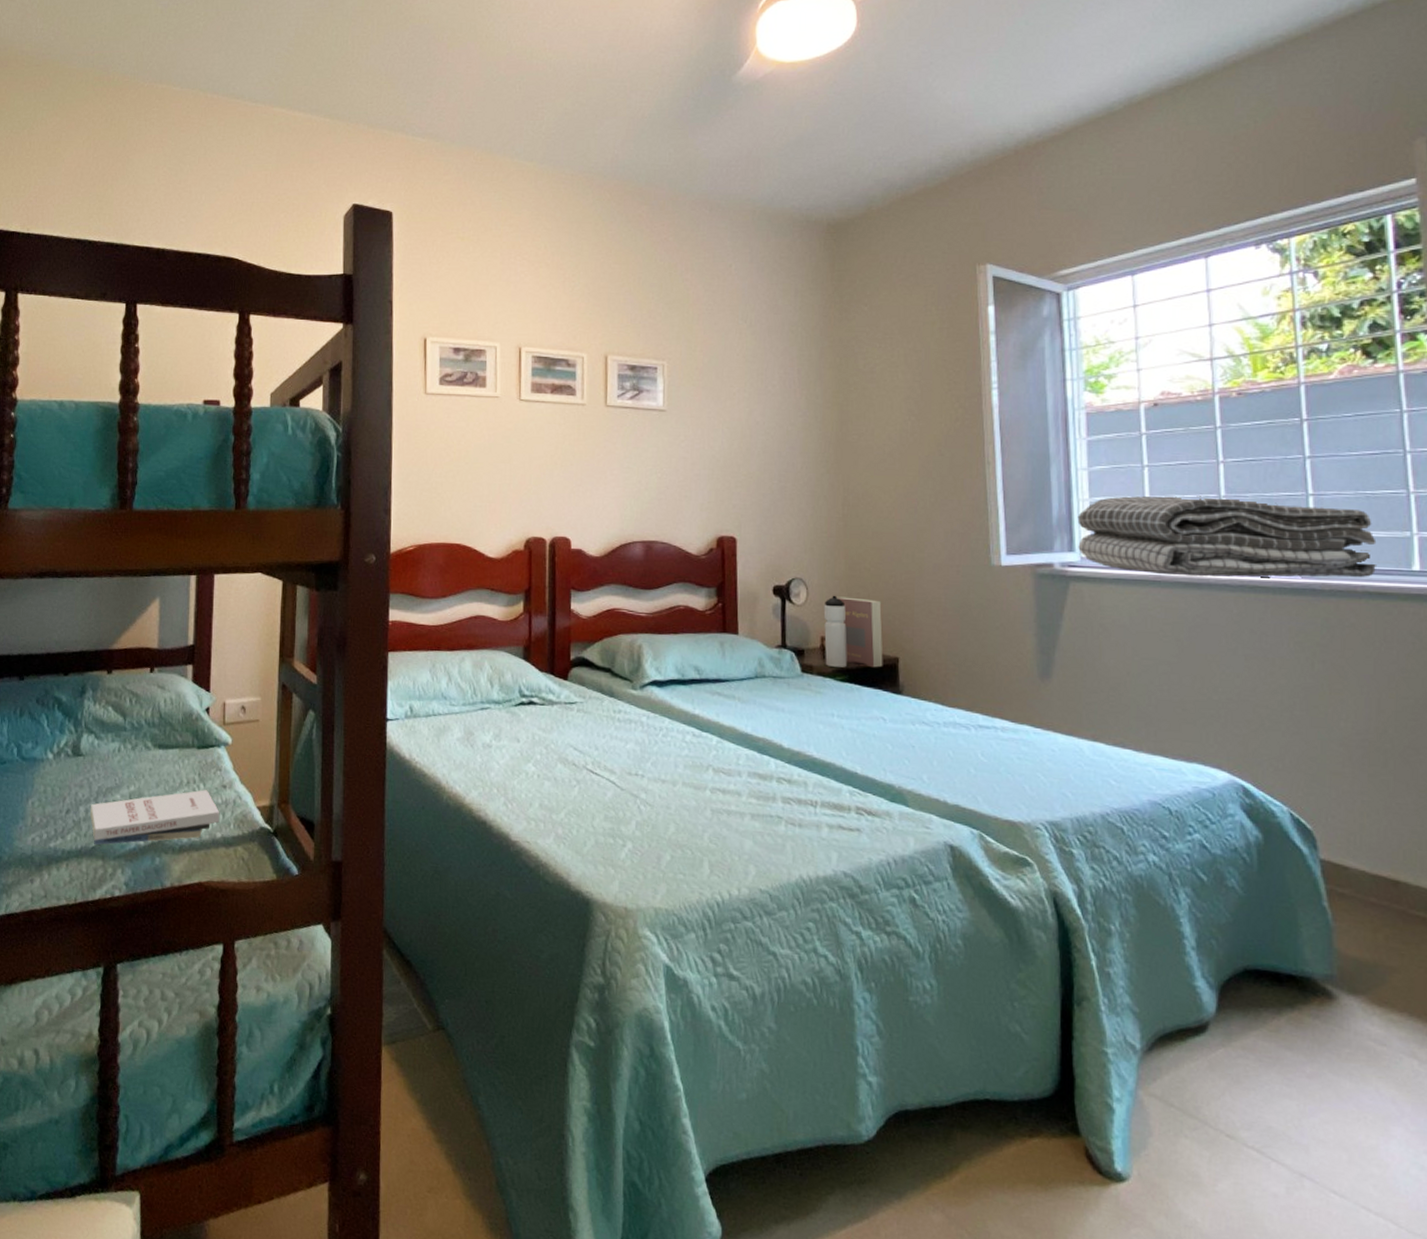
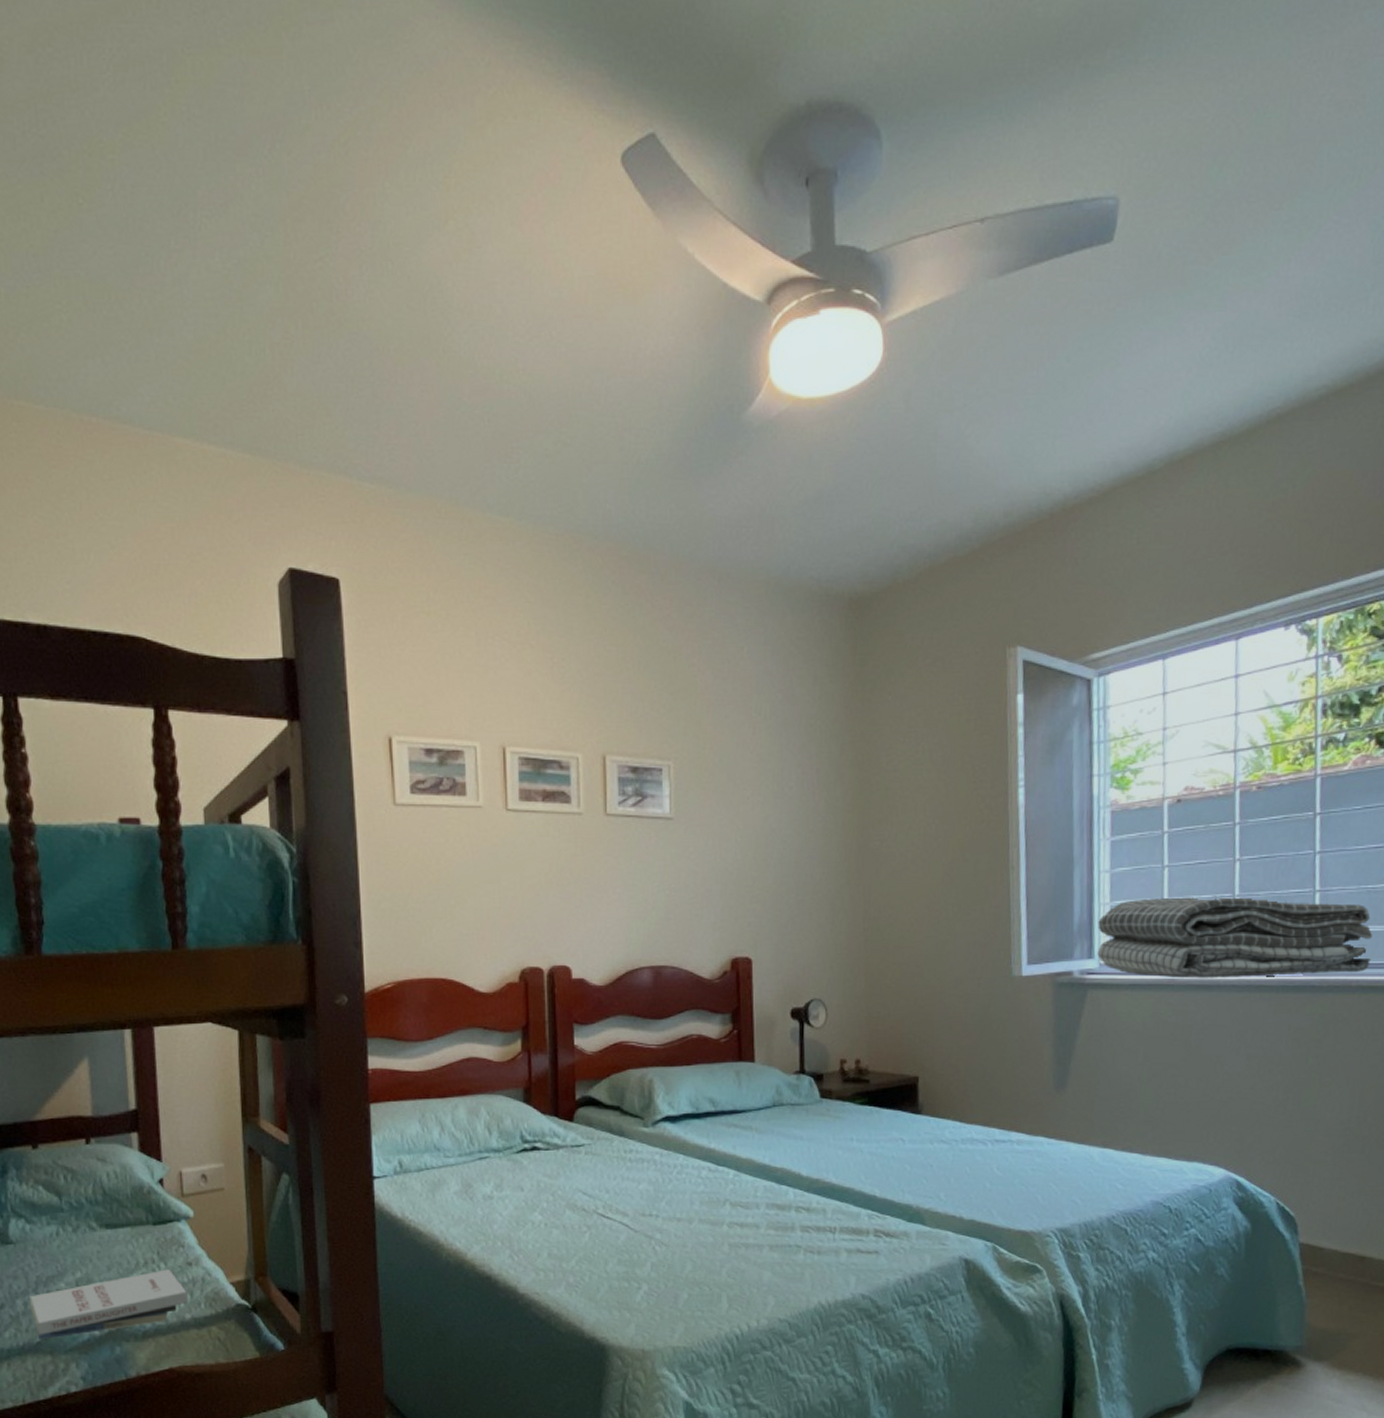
water bottle: present [823,595,847,668] -> none [843,1015,867,1090]
book: present [836,596,883,668] -> none [856,1016,903,1089]

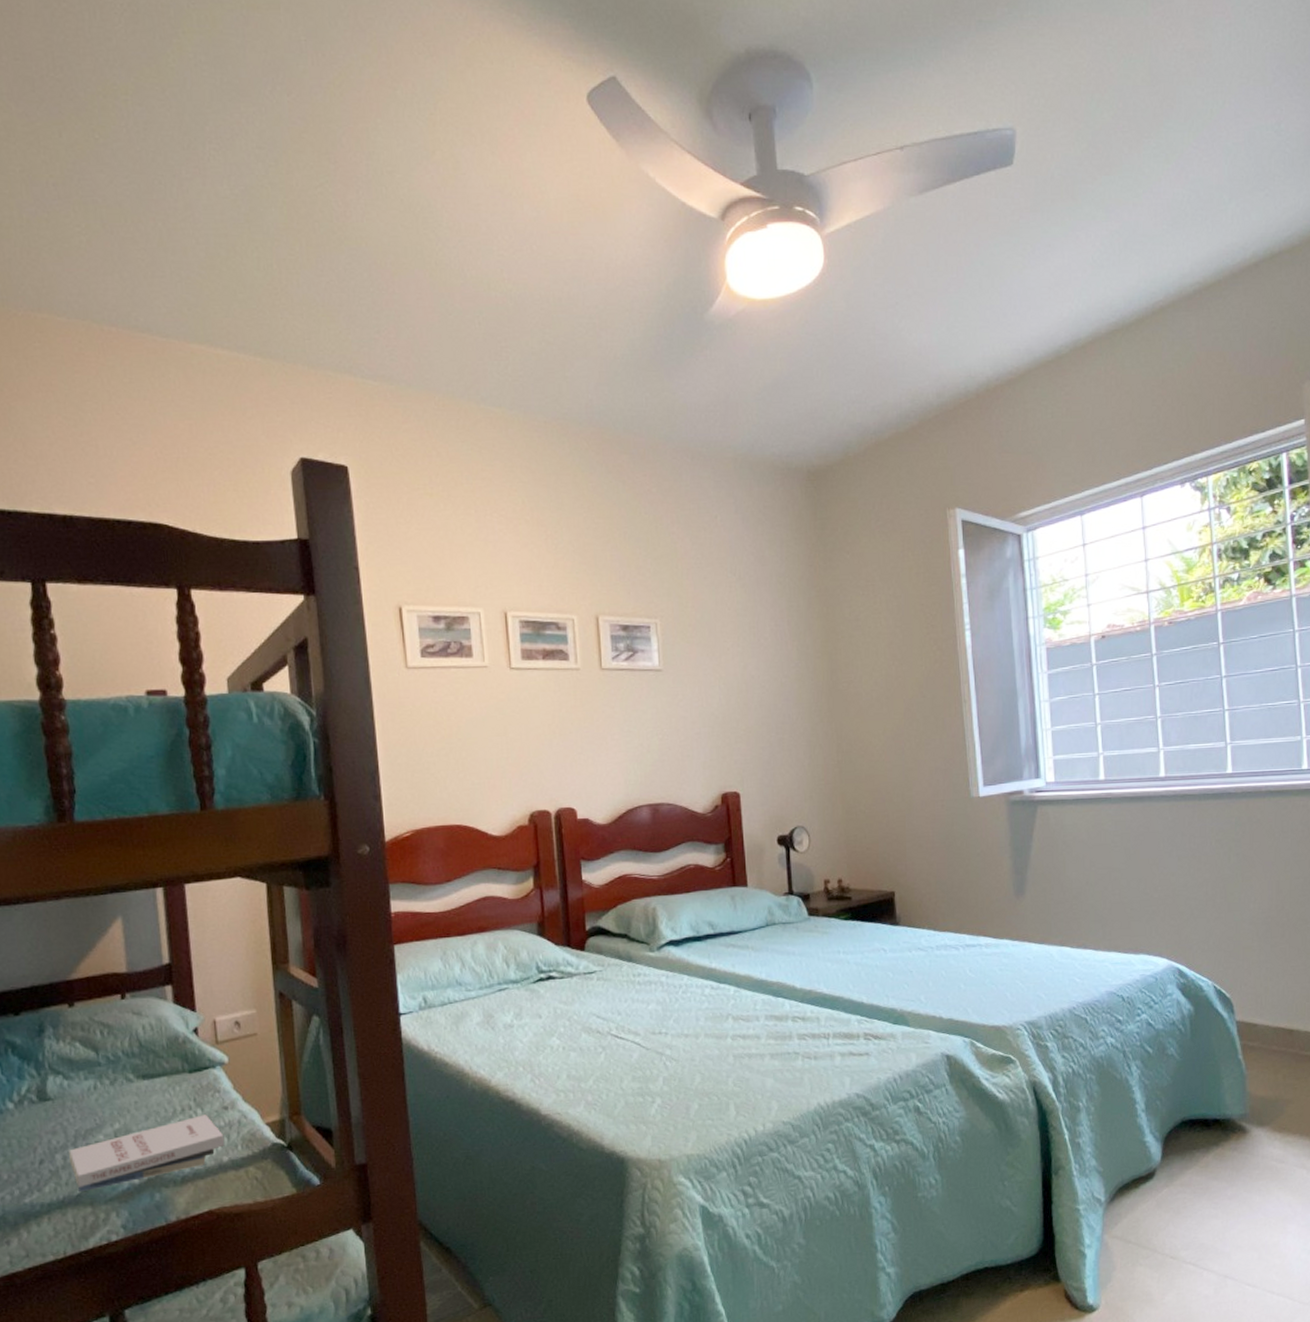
towel: present [1097,896,1373,978] -> none [1042,718,1277,792]

